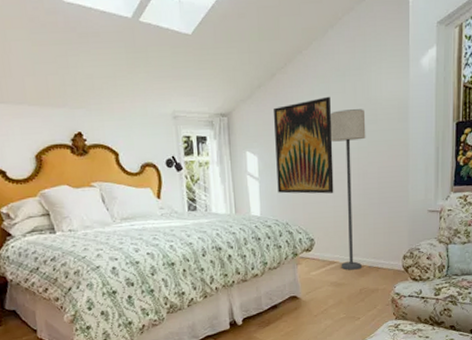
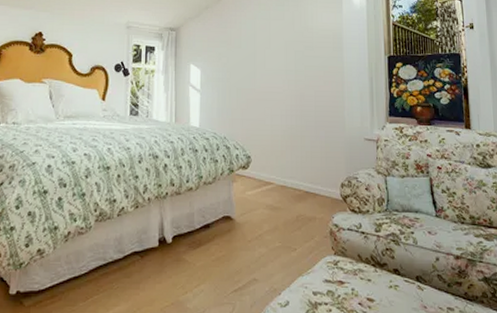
wall art: present [272,96,334,194] -> none [217,21,272,112]
lamp: present [330,109,366,270] -> none [269,35,303,194]

